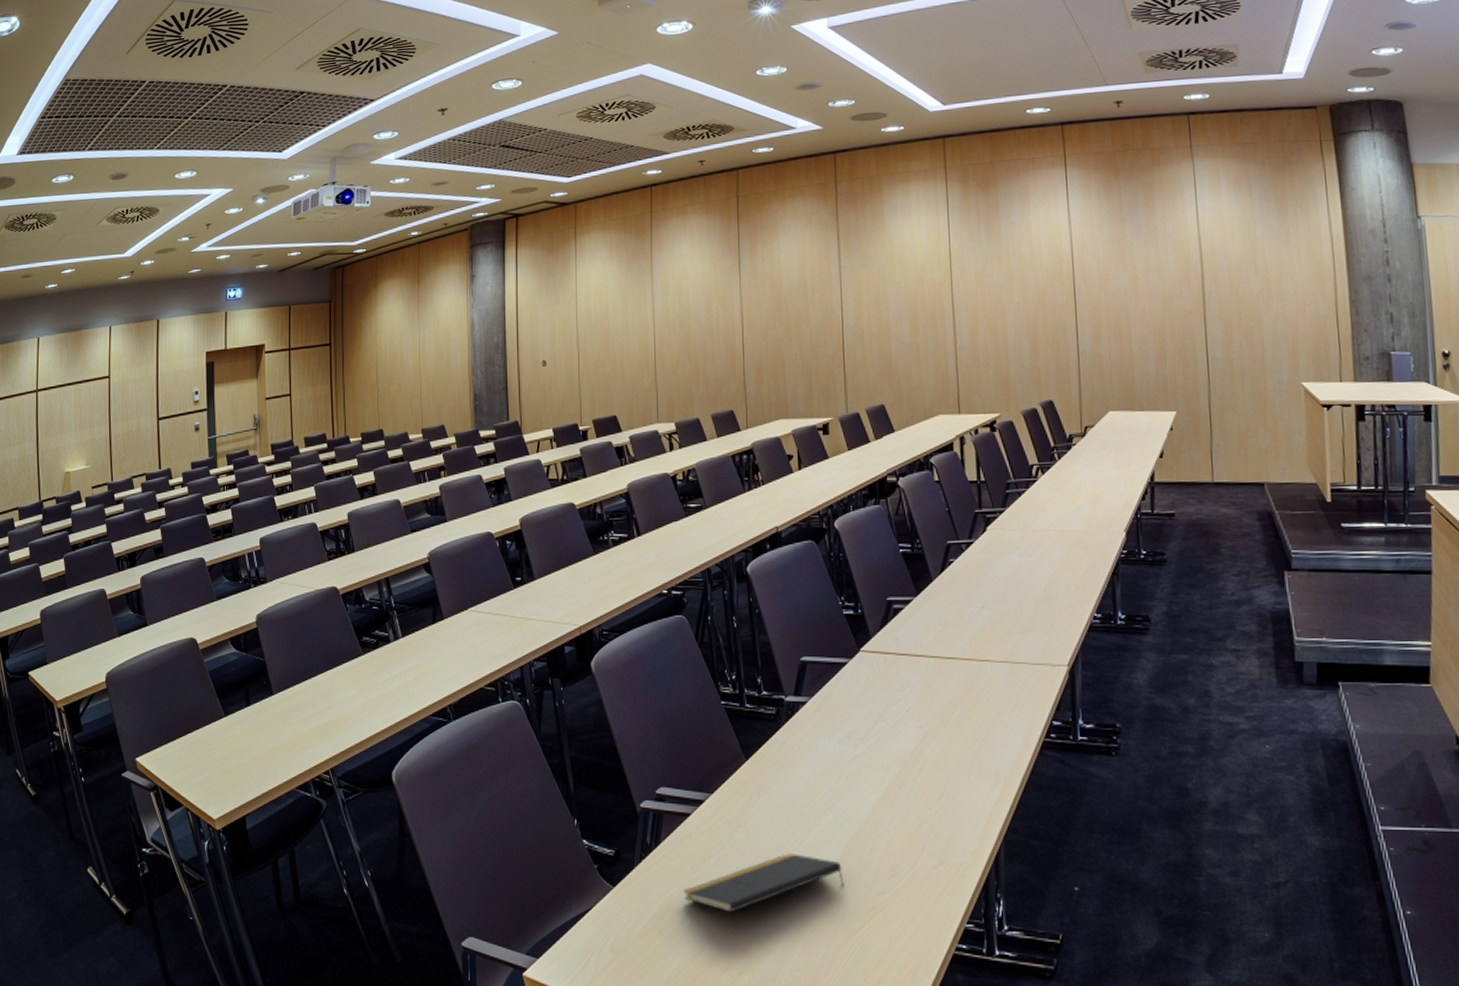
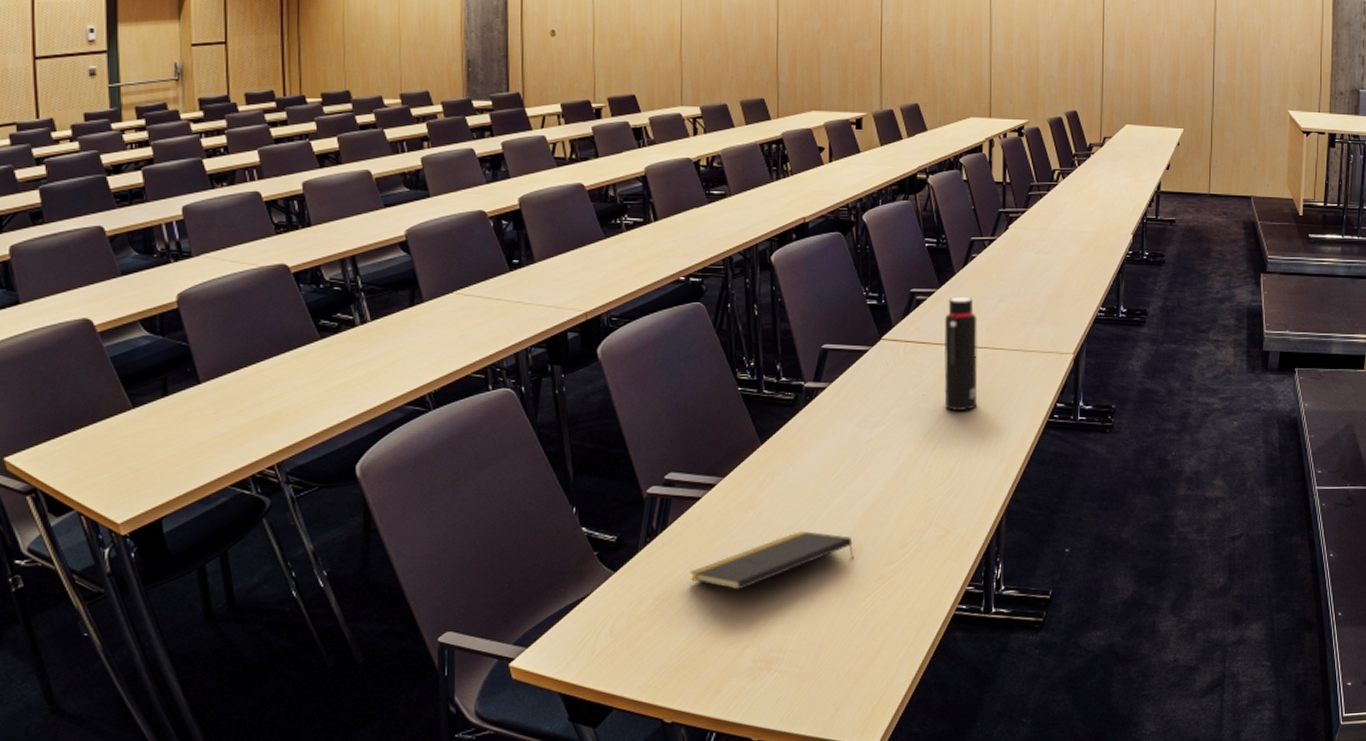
water bottle: none [925,604,965,728] -> present [943,296,978,411]

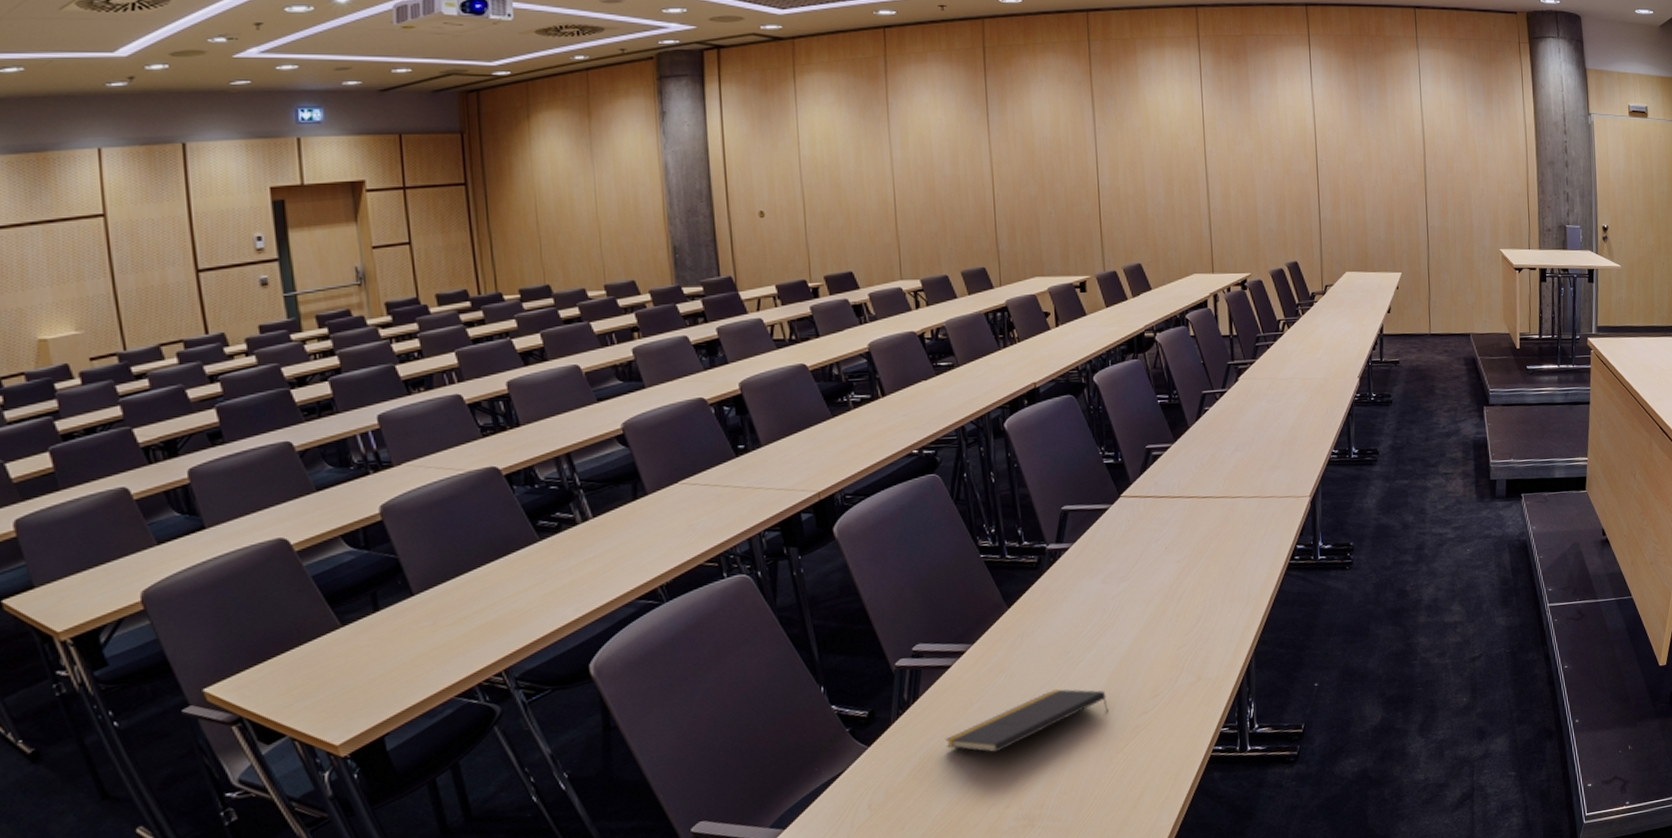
water bottle: present [943,296,978,411] -> none [1182,448,1220,560]

